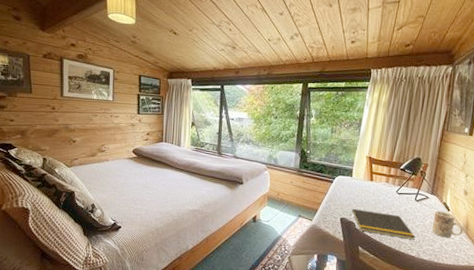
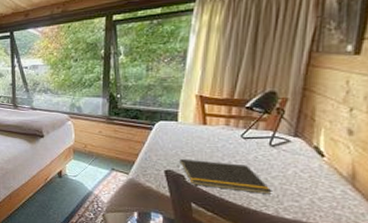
mug: present [431,210,463,238] -> none [296,157,347,192]

